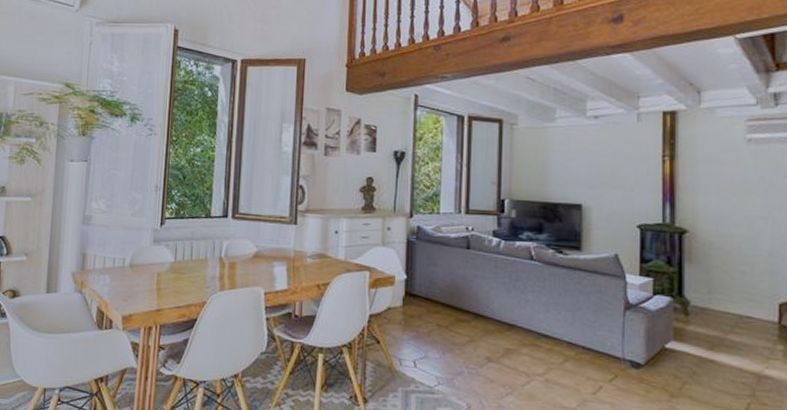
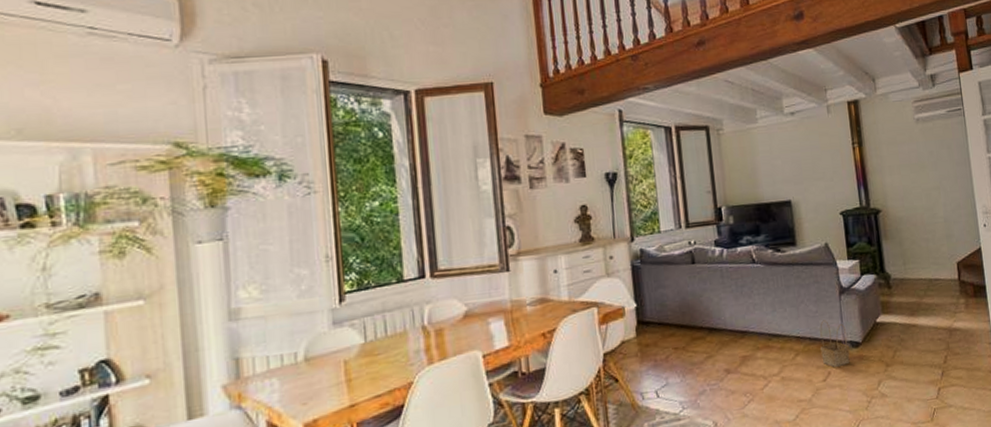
basket: none [594,332,629,384] -> present [820,319,850,368]

